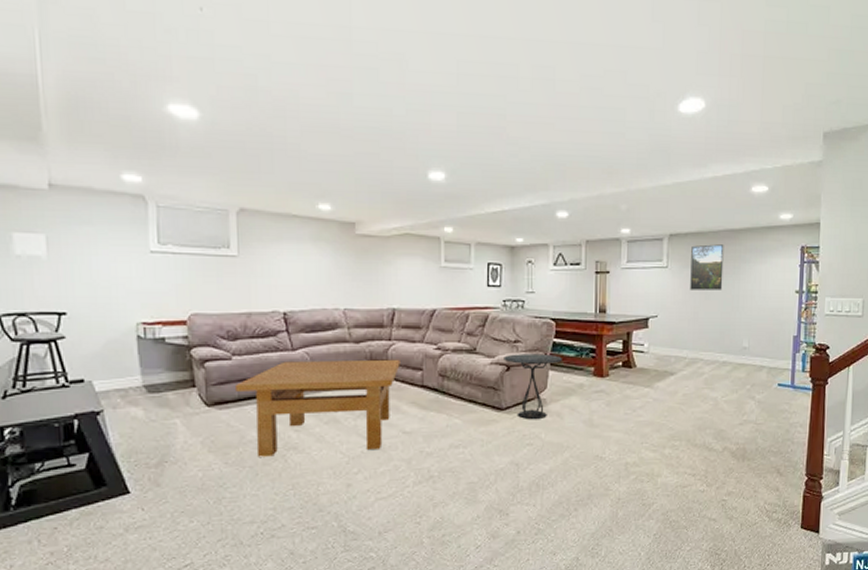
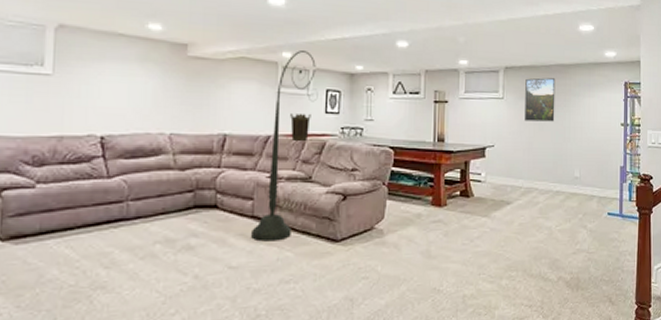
table: present [236,359,400,457] -> none [37,188,229,299]
floor lamp: none [422,225,480,409] -> present [251,50,318,242]
side table: present [504,354,562,420] -> none [340,182,400,252]

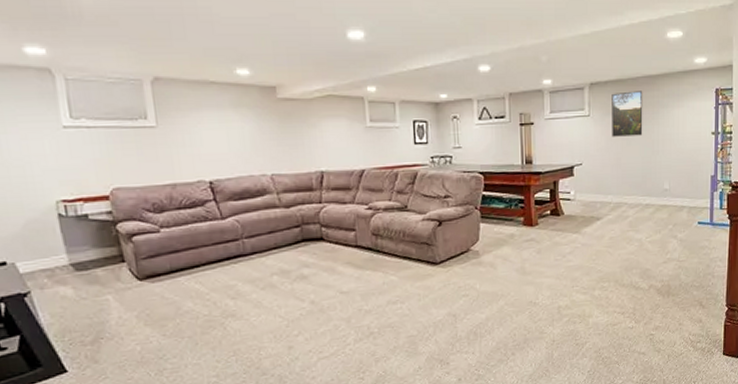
floor lamp: present [251,50,318,242] -> none [357,84,406,268]

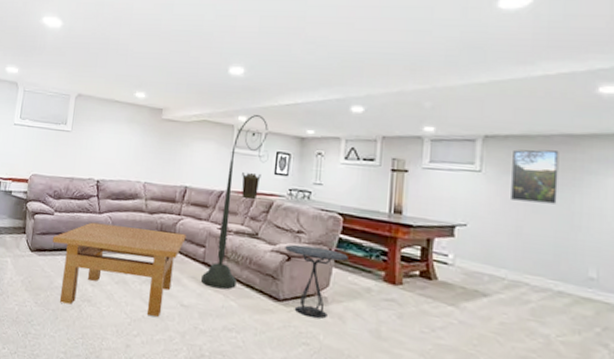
table: none [166,221,333,327] -> present [53,222,186,317]
floor lamp: none [357,84,406,268] -> present [201,115,269,289]
side table: none [435,207,492,272] -> present [285,244,348,319]

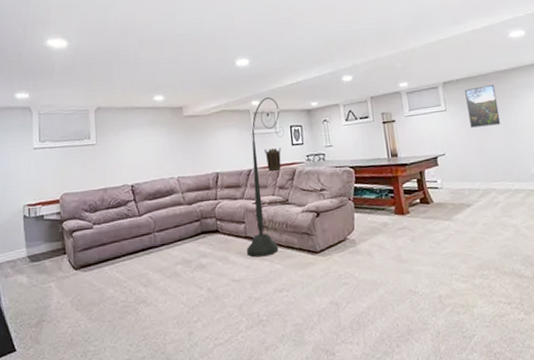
table: present [53,222,186,317] -> none [96,215,226,312]
side table: present [285,244,348,319] -> none [313,198,365,261]

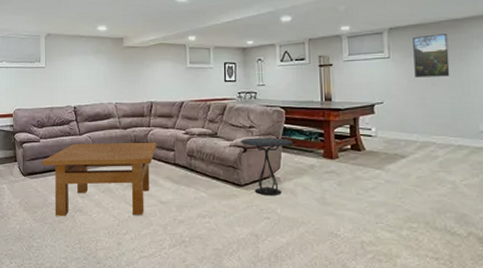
table: none [96,215,226,312] -> present [42,142,157,216]
floor lamp: present [247,97,285,258] -> none [175,33,218,184]
side table: none [313,198,365,261] -> present [241,137,293,196]

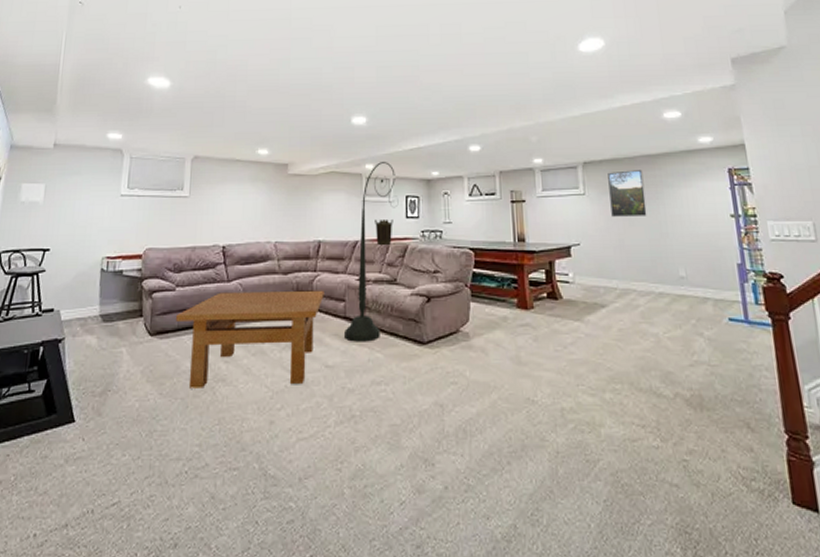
floor lamp: none [175,33,218,184] -> present [345,162,399,342]
side table: present [241,137,293,196] -> none [424,284,483,356]

